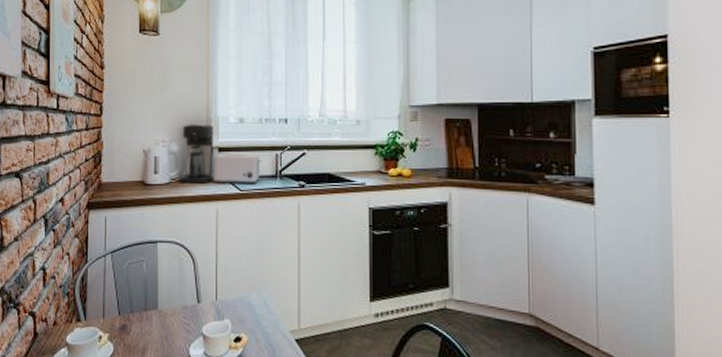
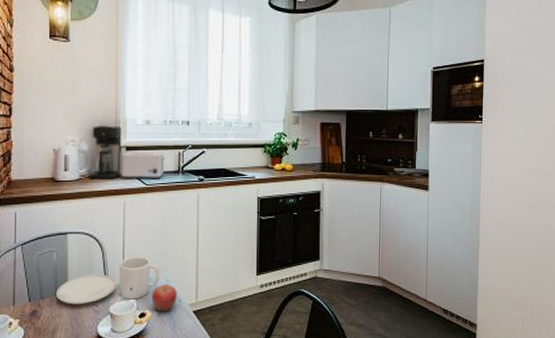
plate: none [146,288,210,322] -> present [56,274,117,305]
mug: none [212,271,256,321] -> present [119,256,160,300]
fruit: none [248,305,278,337] -> present [151,284,178,312]

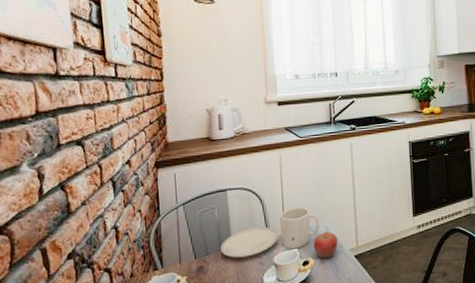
coffee maker: present [89,126,122,179] -> none [243,82,275,136]
toaster: present [121,152,166,179] -> none [274,104,317,134]

